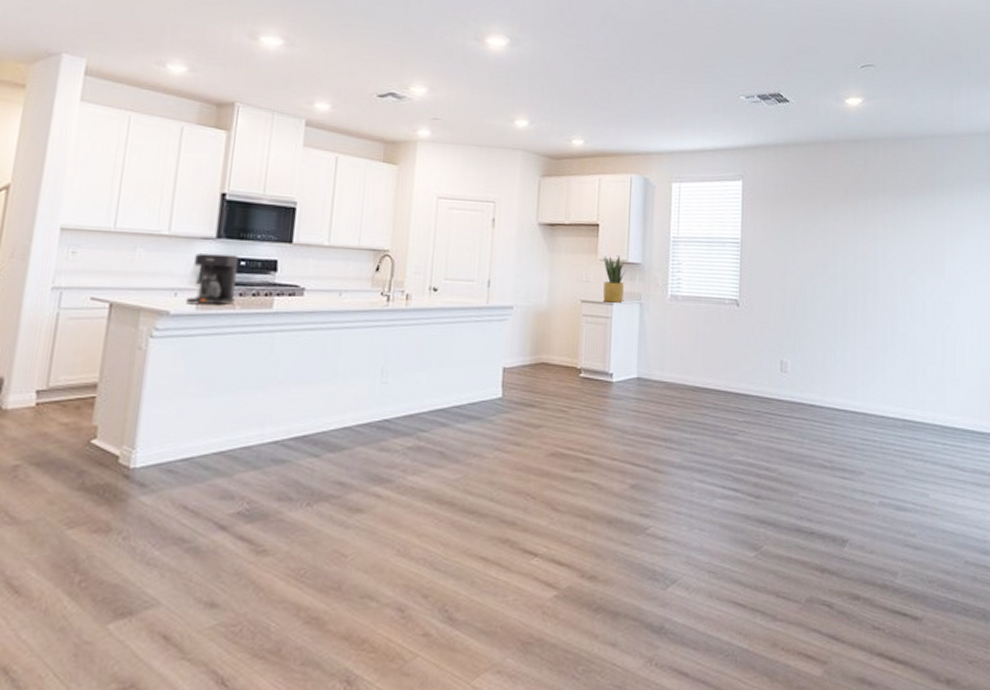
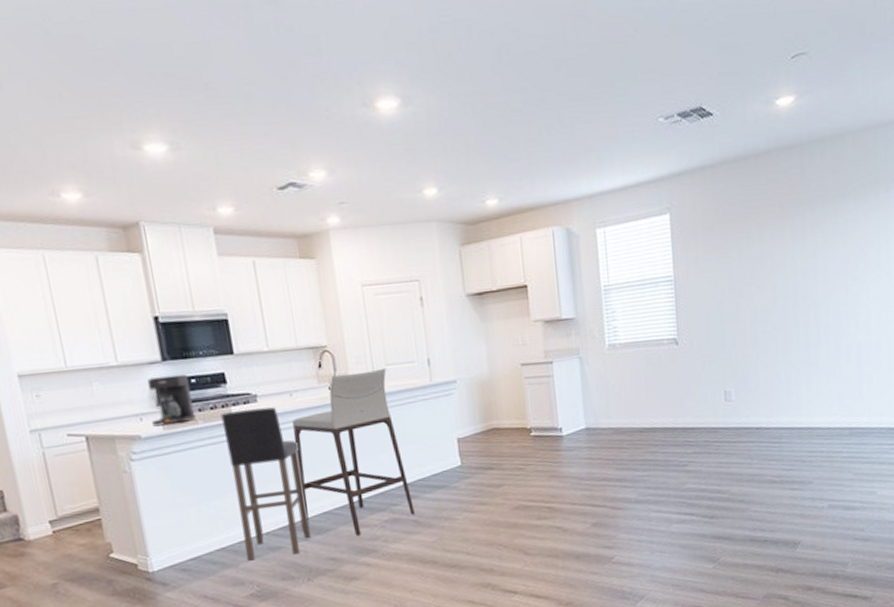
bar stool: none [246,301,336,472] -> present [221,407,311,561]
bar stool: none [323,281,444,461] -> present [292,368,415,537]
planter: present [602,255,626,303] -> none [537,313,562,362]

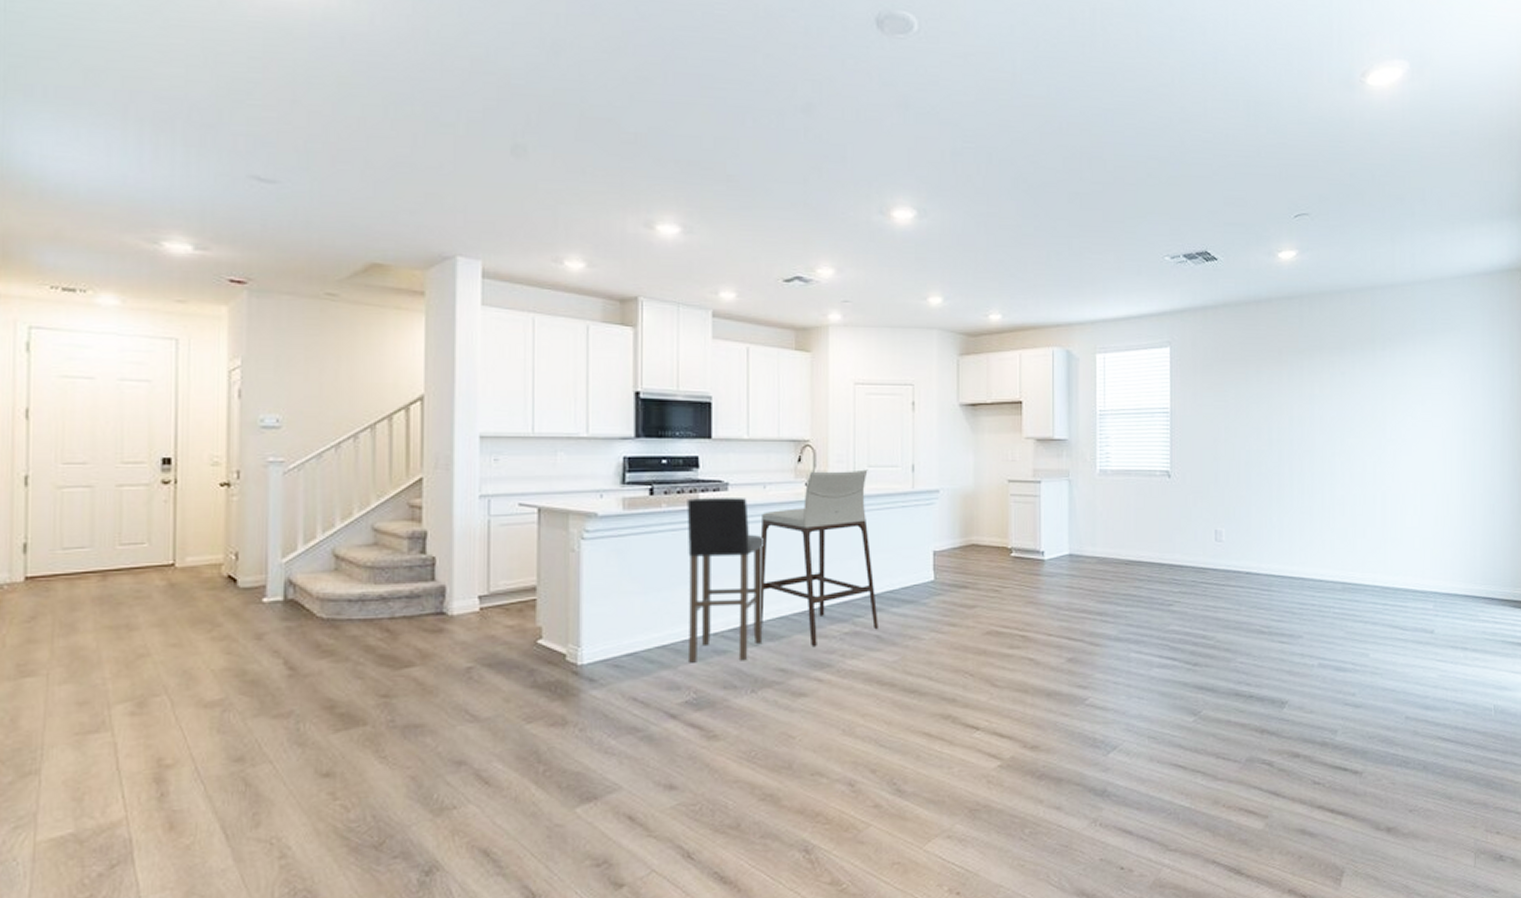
coffee maker: present [148,374,196,427] -> none [611,454,660,505]

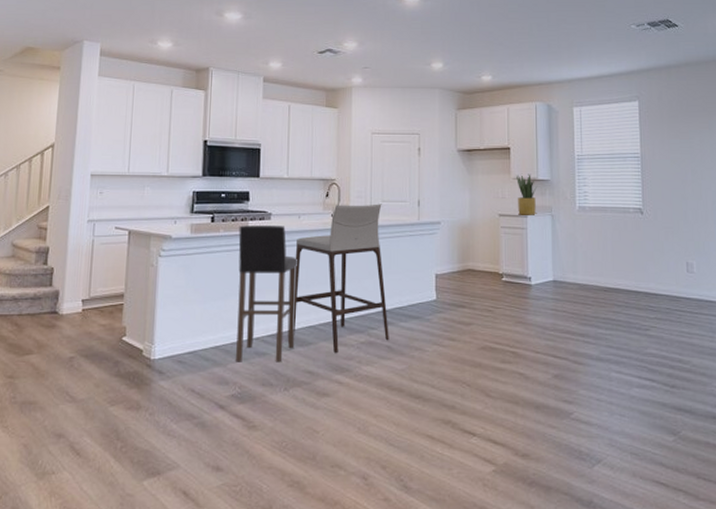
planter: none [1029,432,1052,481] -> present [516,173,537,215]

